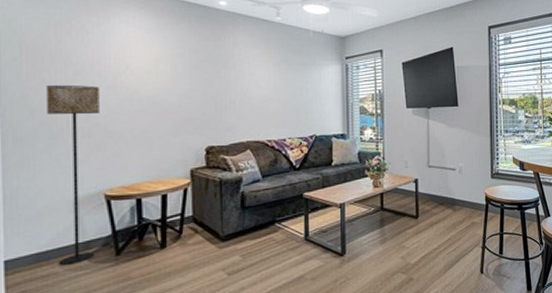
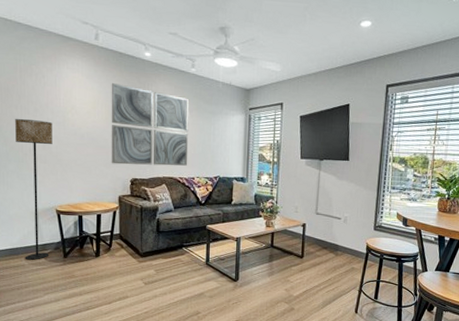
wall art: none [177,37,277,131] -> present [111,83,190,166]

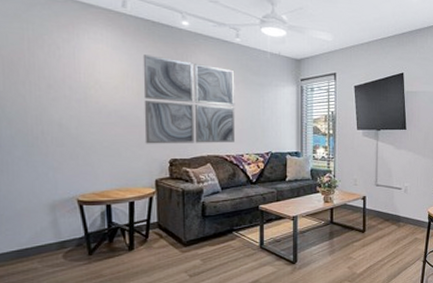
floor lamp: present [15,119,53,260] -> none [22,97,71,262]

